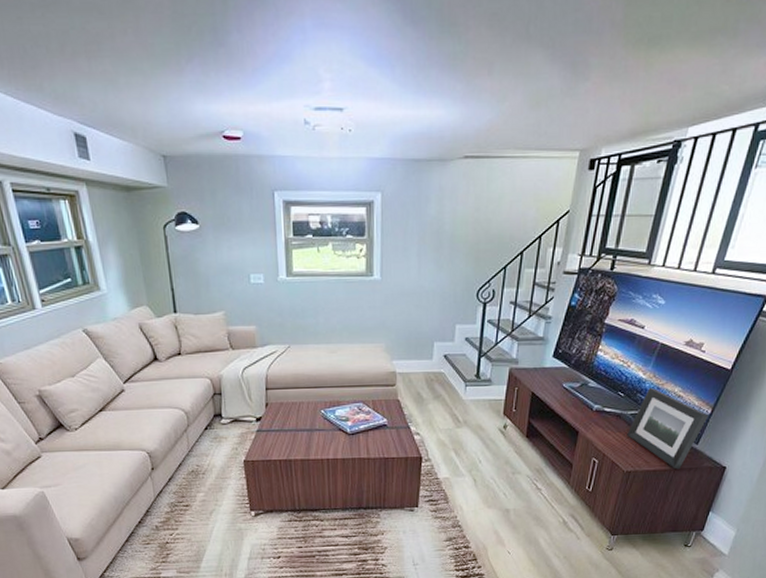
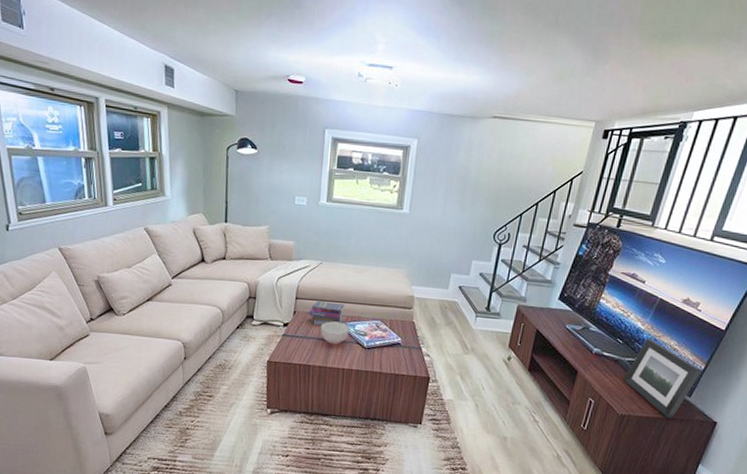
books: none [283,388,322,416] -> present [310,301,346,325]
bowl: none [297,409,330,434] -> present [320,321,351,344]

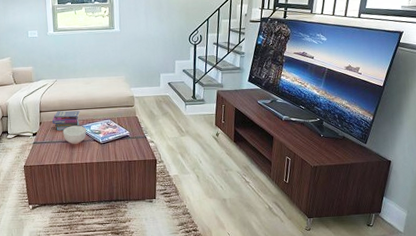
picture frame: present [623,337,702,419] -> none [310,101,371,164]

